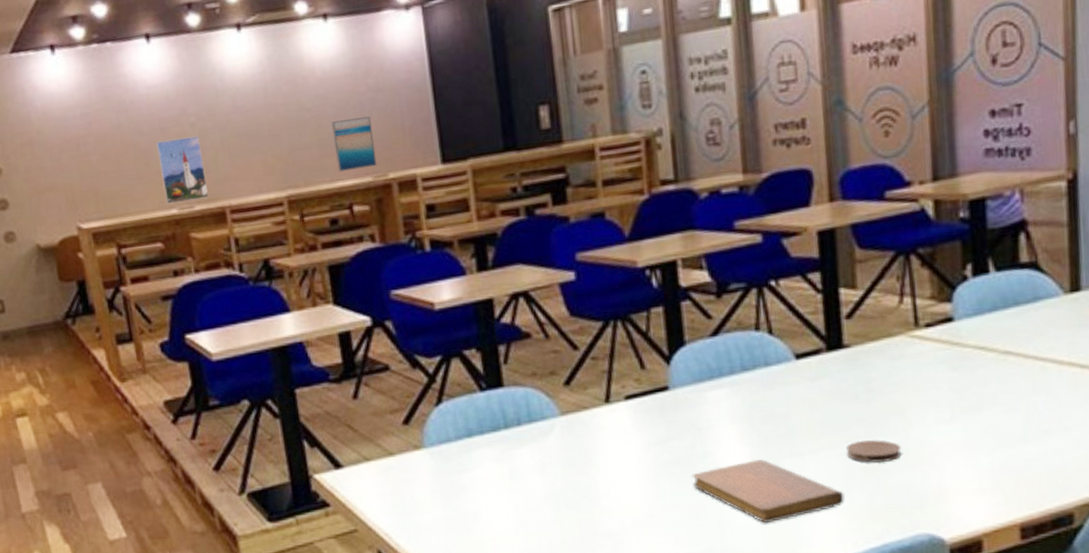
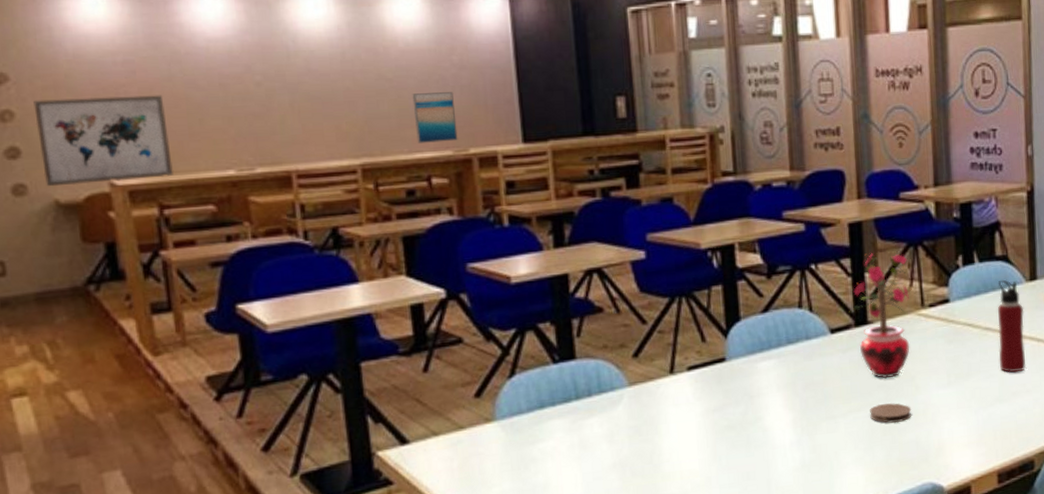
wall art: none [15,143,127,233] -> present [33,95,173,187]
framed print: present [156,136,209,204] -> none [214,95,273,165]
notebook: present [691,459,845,524] -> none [744,422,868,481]
potted plant: none [818,264,902,412] -> present [848,253,912,379]
water bottle: none [1021,292,1064,406] -> present [997,279,1026,373]

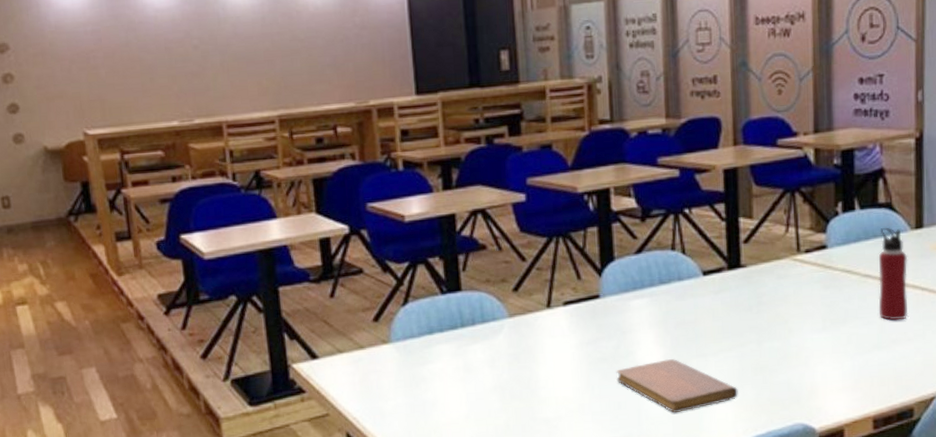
wall art: present [33,95,173,187] -> none [27,58,131,136]
wall art: present [412,92,458,143] -> none [320,50,359,96]
notebook: none [744,422,868,481] -> present [616,359,738,413]
potted plant: present [848,253,912,379] -> none [721,198,788,321]
coaster: present [870,402,912,424] -> none [741,344,784,365]

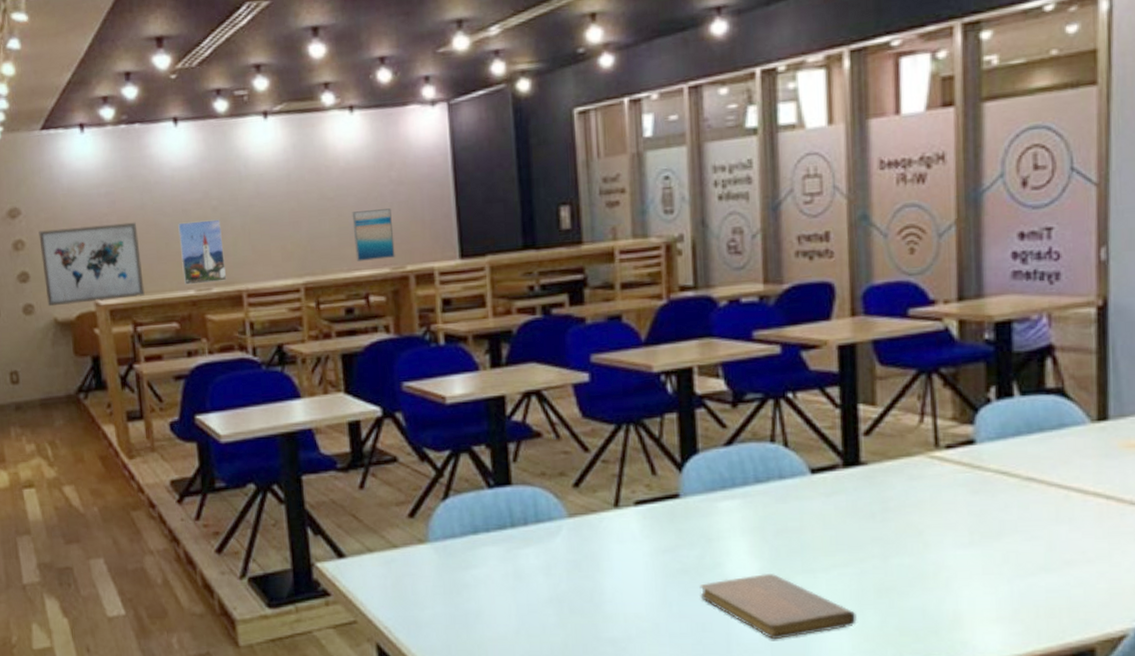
wall art: none [27,58,131,136] -> present [38,222,145,307]
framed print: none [161,57,208,117] -> present [178,219,227,285]
wall art: none [320,50,359,96] -> present [352,208,395,261]
water bottle: present [878,227,908,321] -> none [1045,418,1088,536]

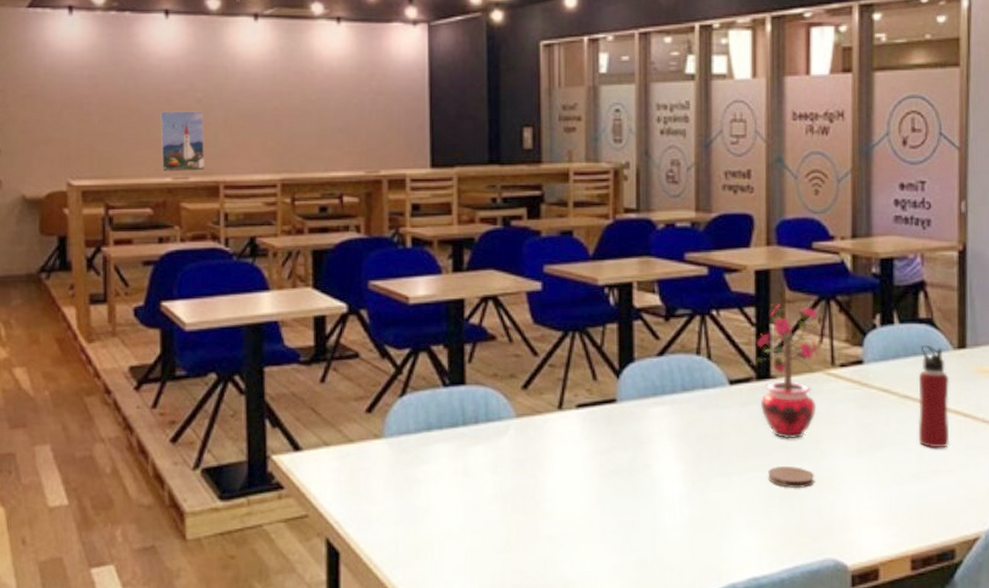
wall art: present [38,222,145,307] -> none [14,106,120,183]
wall art: present [352,208,395,261] -> none [332,116,370,163]
notebook: present [699,574,857,640] -> none [630,476,764,539]
potted plant: none [834,381,922,531] -> present [750,304,822,439]
coaster: none [860,559,918,585] -> present [768,465,815,489]
water bottle: none [1045,418,1088,536] -> present [918,344,950,448]

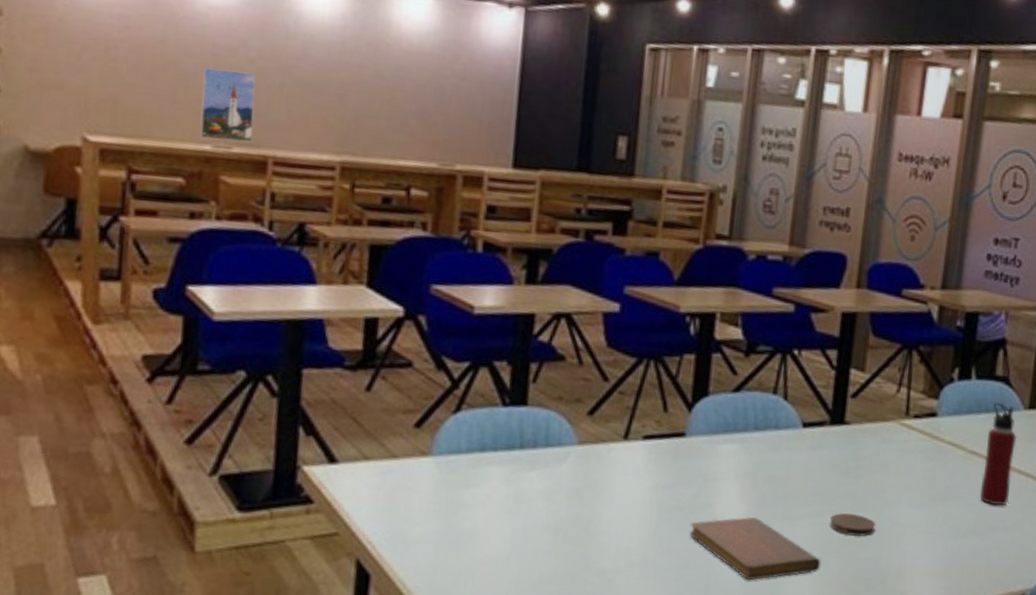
notebook: none [630,476,764,539] -> present [689,517,821,581]
potted plant: present [750,304,822,439] -> none [825,348,900,487]

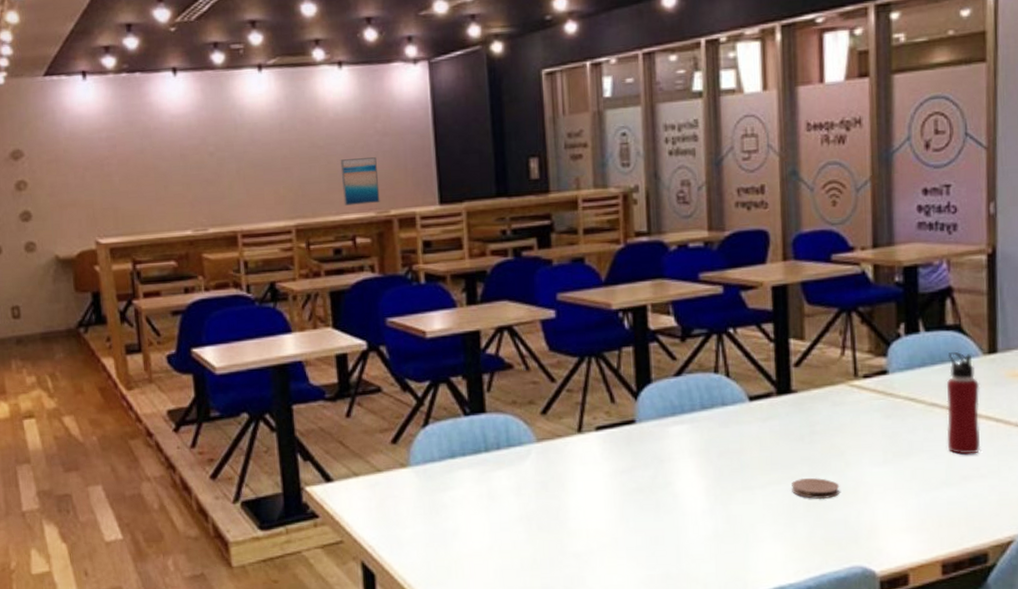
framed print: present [199,67,256,142] -> none [176,164,223,226]
wall art: none [403,97,449,154] -> present [340,157,380,206]
notebook: present [689,517,821,581] -> none [653,491,789,551]

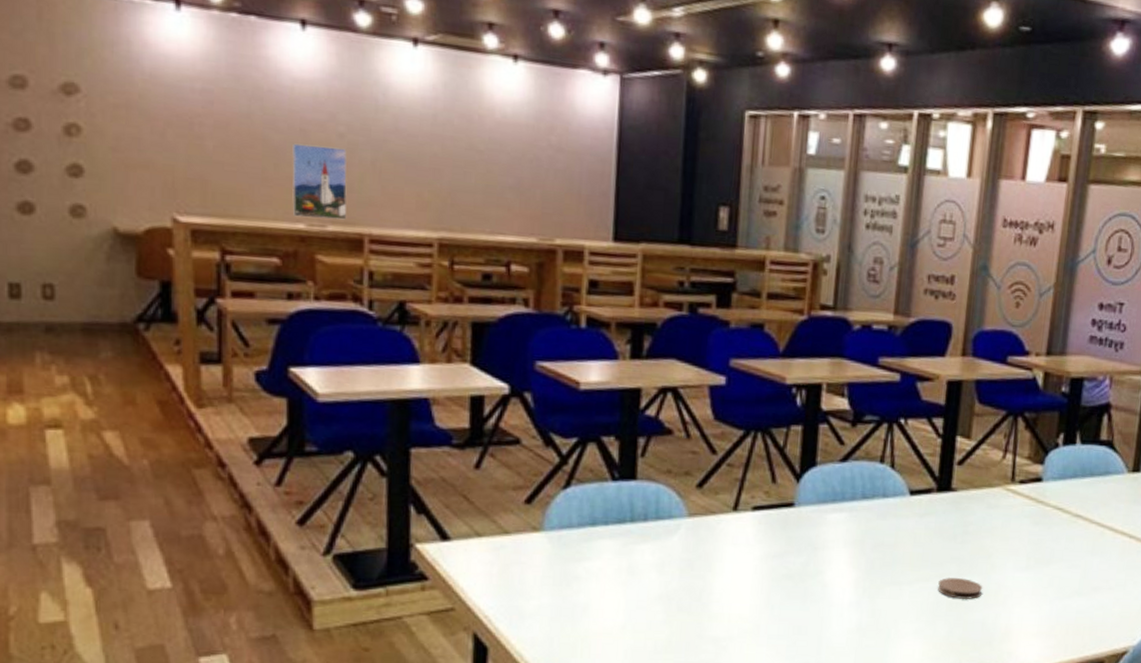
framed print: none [176,164,223,226] -> present [292,143,347,220]
wall art: present [340,157,380,206] -> none [501,170,546,229]
water bottle: present [946,351,981,455] -> none [1084,466,1121,567]

